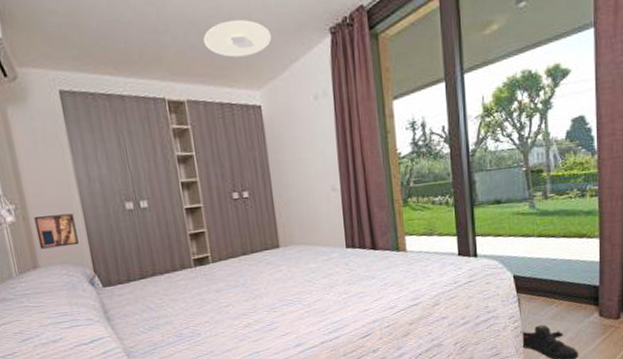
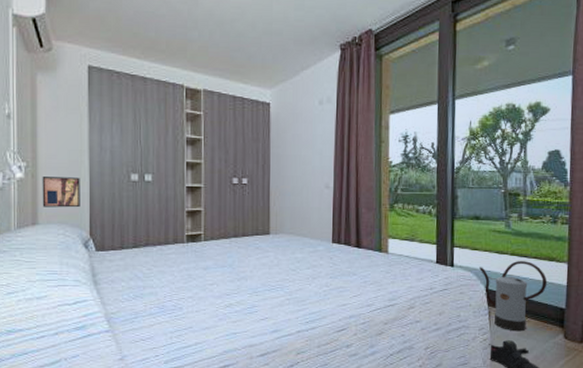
ceiling light: present [203,19,272,58] -> none [226,26,288,59]
watering can: none [505,241,579,316] -> present [479,261,548,332]

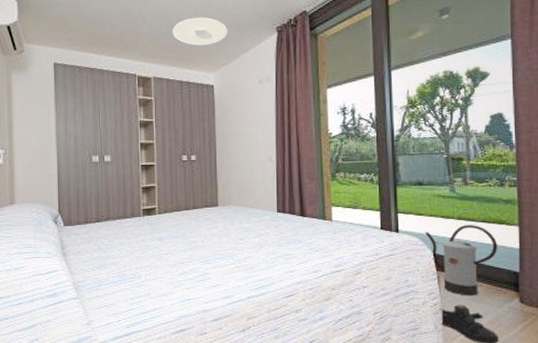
wall art: present [42,177,80,208] -> none [18,161,50,189]
ceiling light: none [226,26,288,59] -> present [172,17,228,46]

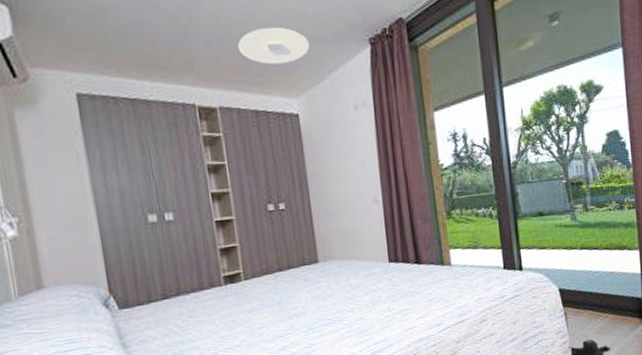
watering can: present [425,225,498,296] -> none [549,253,621,330]

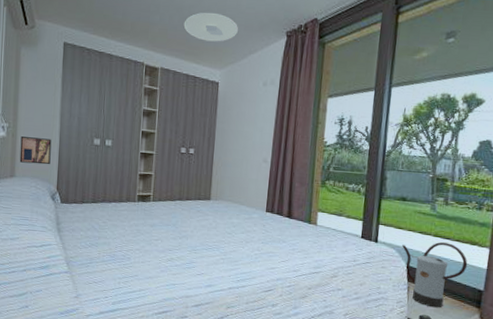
wall art: none [40,227,92,267] -> present [19,136,52,165]
watering can: none [549,253,621,330] -> present [402,242,468,308]

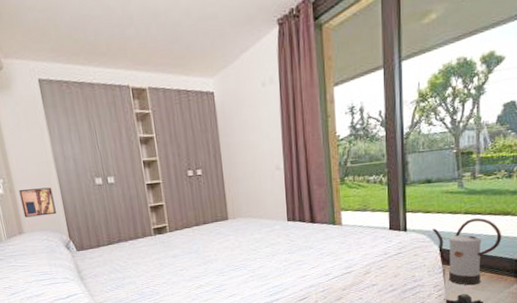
ceiling light: present [183,12,239,42] -> none [163,12,225,48]

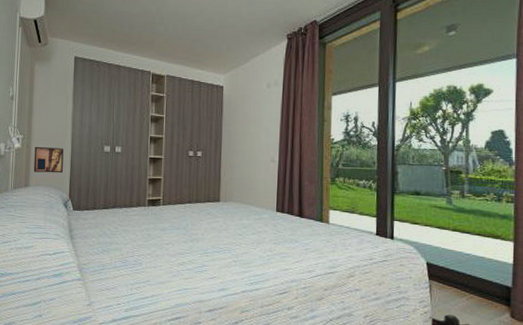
watering can: present [433,218,502,286] -> none [420,237,492,307]

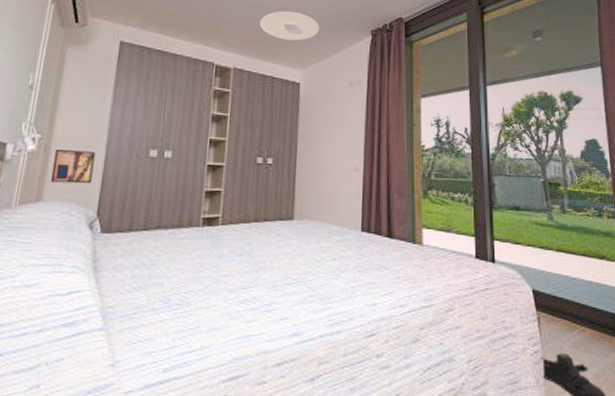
ceiling light: none [187,21,241,48] -> present [259,11,320,41]

